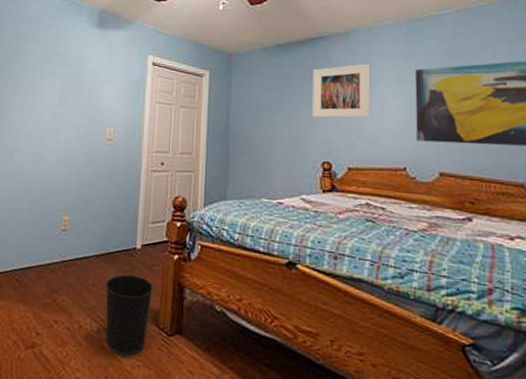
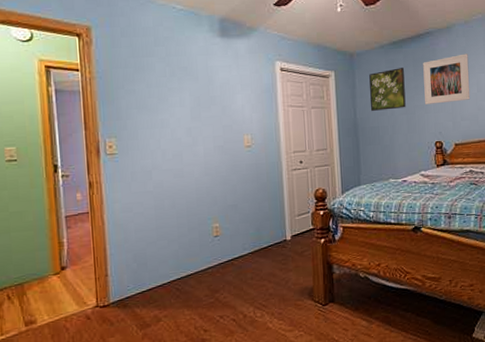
wastebasket: present [105,274,153,357] -> none [263,262,306,331]
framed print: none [246,73,289,119] -> present [369,68,406,111]

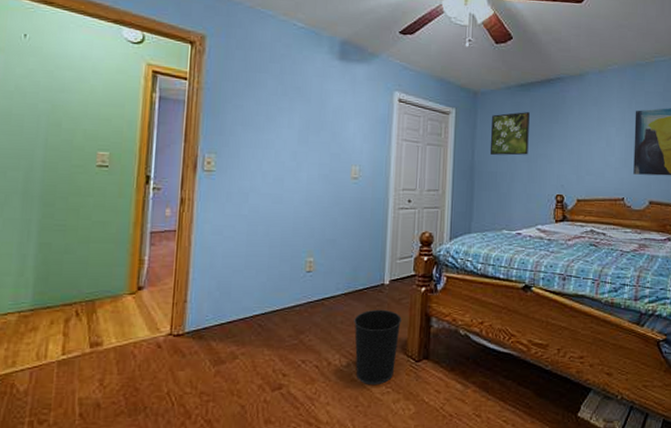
wastebasket: none [263,262,306,331] -> present [354,309,402,386]
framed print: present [423,53,471,104] -> none [549,104,600,155]

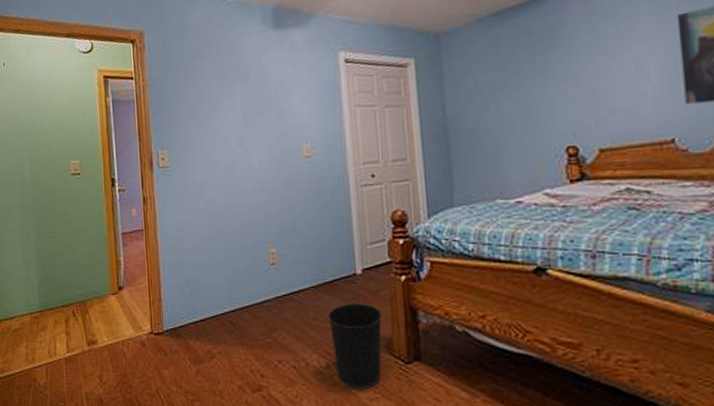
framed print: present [490,112,530,156] -> none [463,46,519,107]

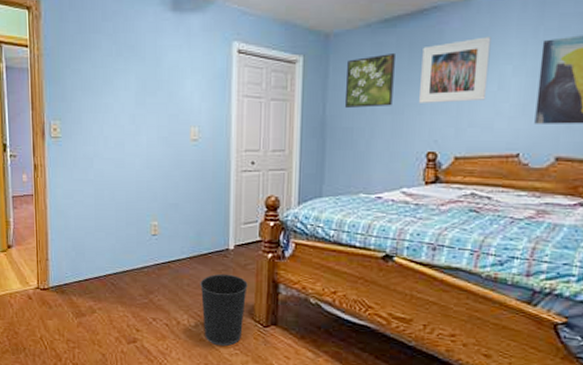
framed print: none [463,46,519,107] -> present [344,54,395,108]
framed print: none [543,17,624,95] -> present [419,36,492,103]

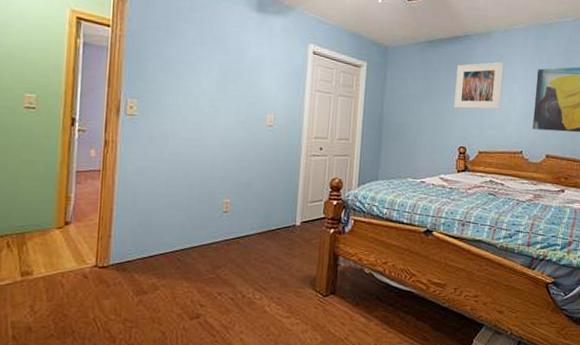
wastebasket: present [200,273,248,347] -> none [267,248,311,317]
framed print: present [344,54,395,108] -> none [398,67,437,108]

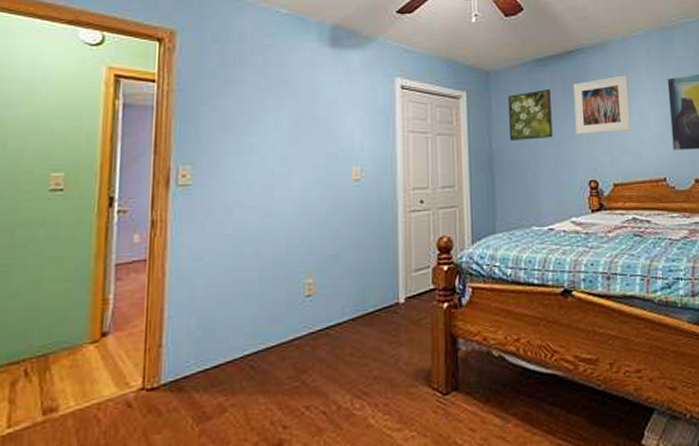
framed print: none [398,67,437,108] -> present [508,90,553,140]

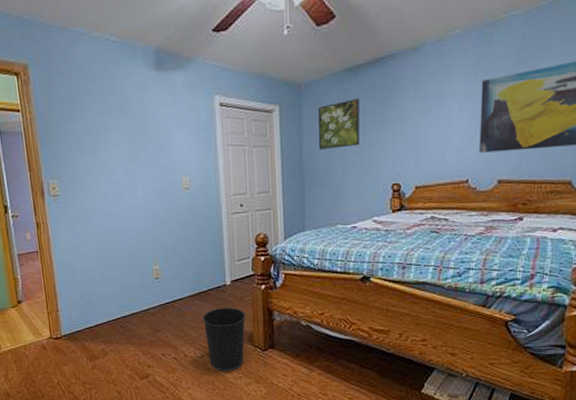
wastebasket: none [366,333,422,430] -> present [202,307,246,372]
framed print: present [573,75,631,134] -> none [382,79,439,141]

